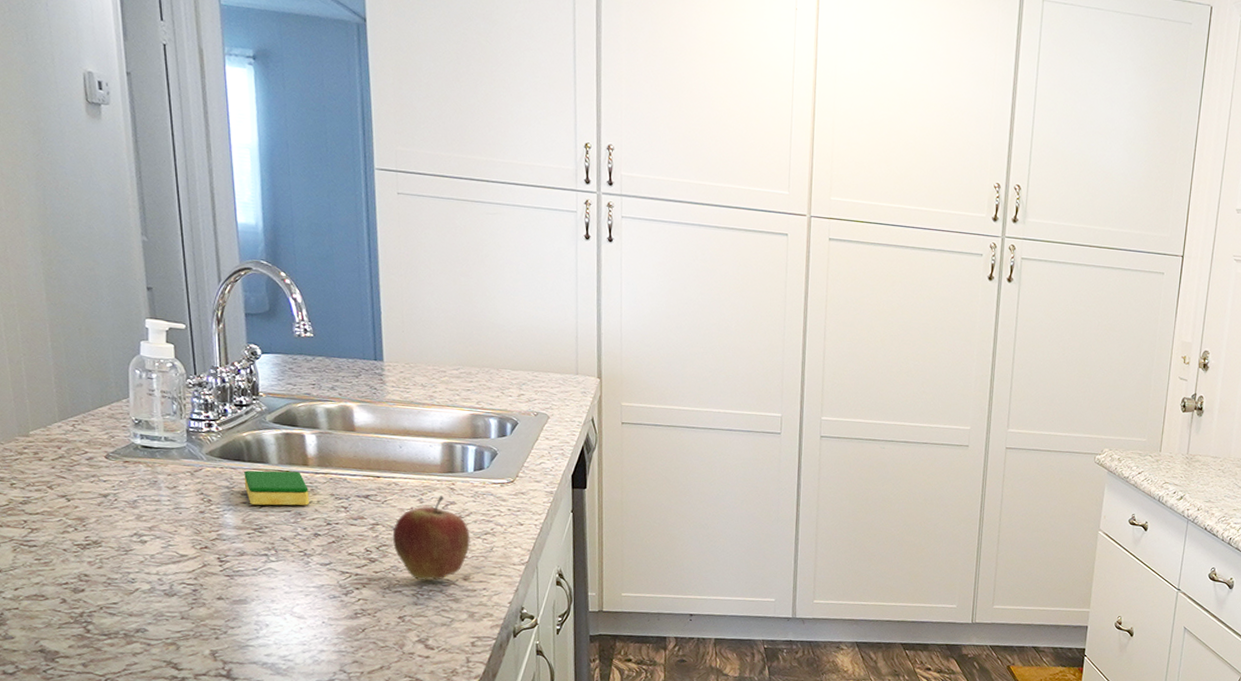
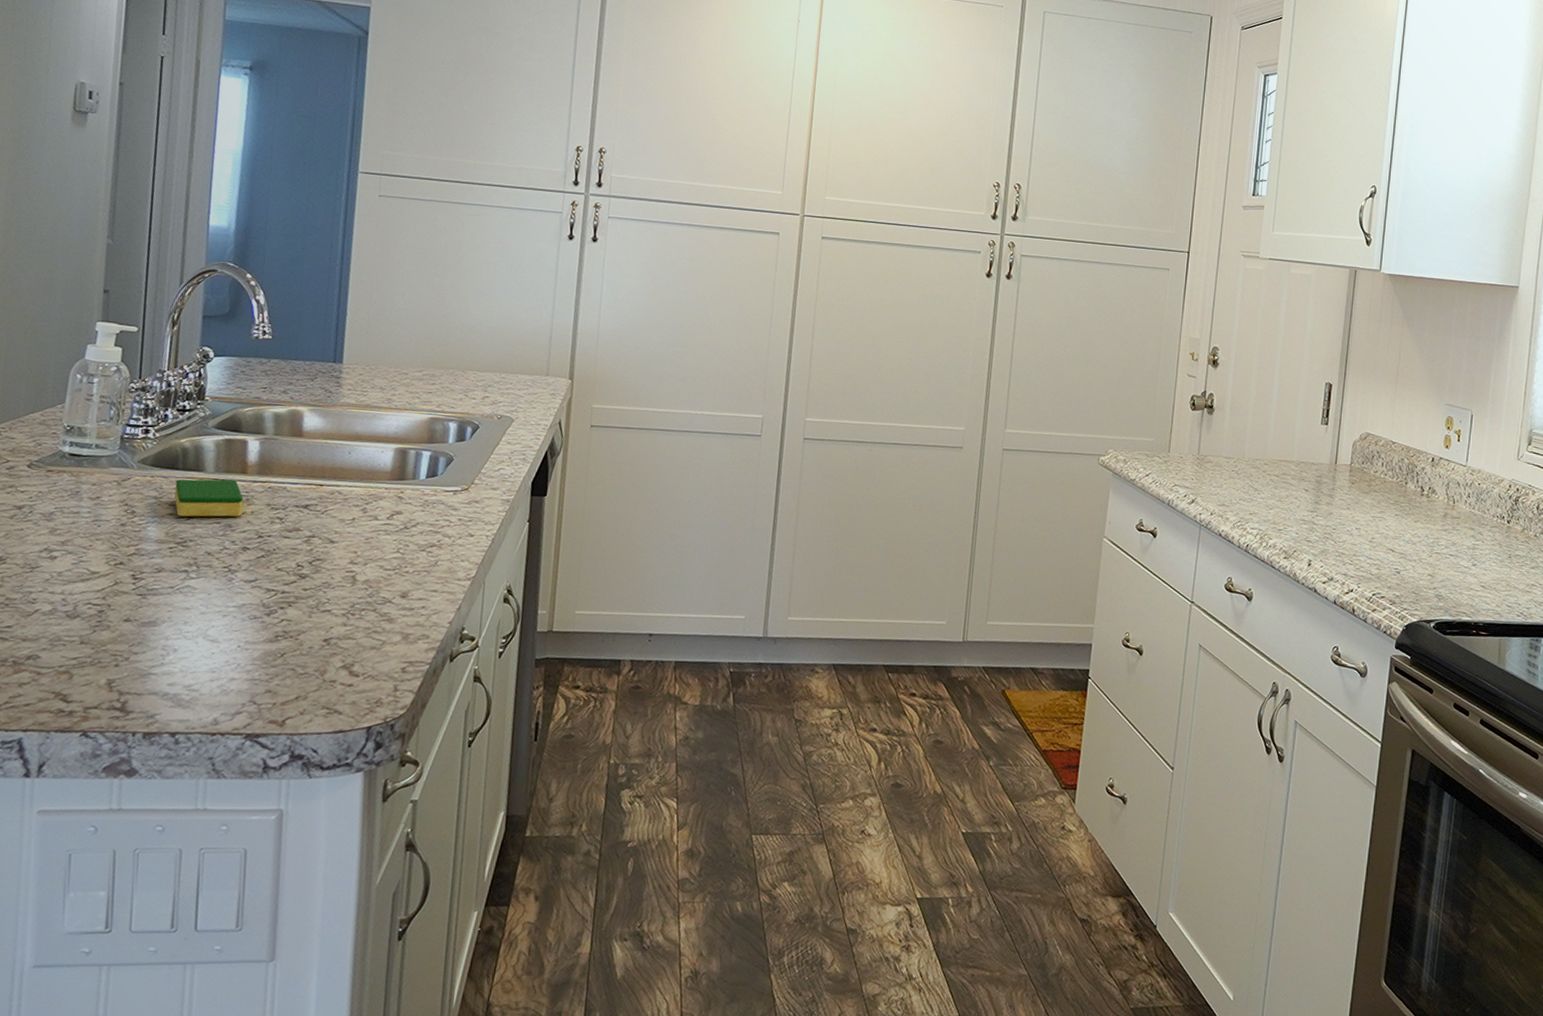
apple: present [392,495,470,580] -> none [328,504,414,598]

